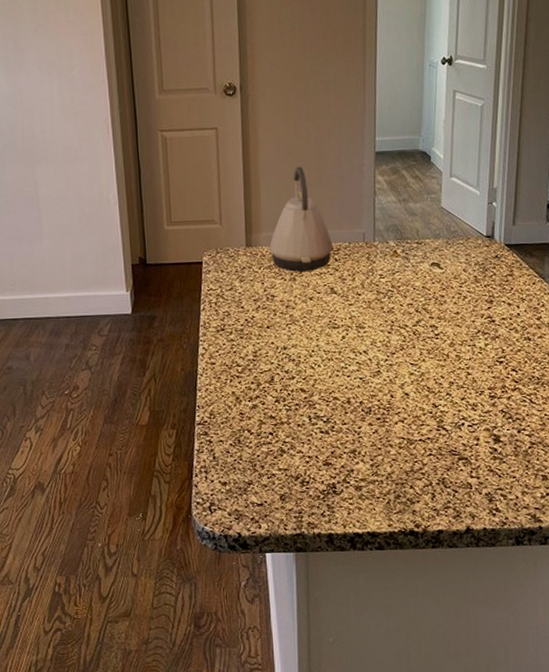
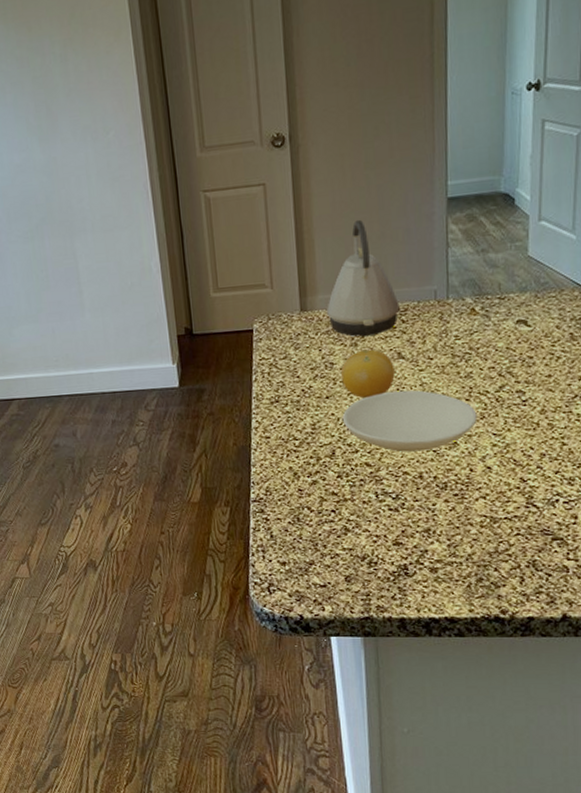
fruit: none [281,284,328,329] -> present [341,349,395,399]
bowl: none [281,322,398,379] -> present [342,390,477,452]

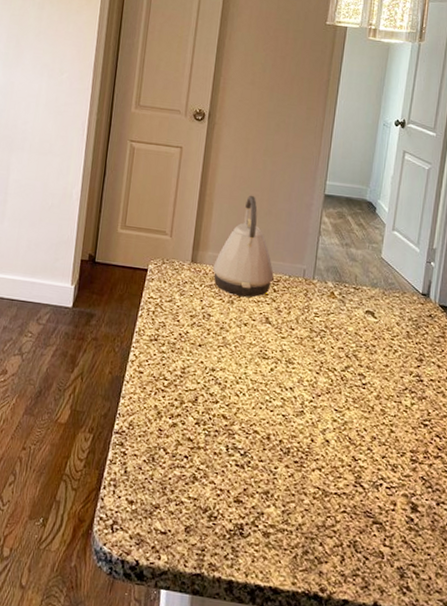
fruit: present [341,349,395,399] -> none [215,308,261,354]
bowl: present [342,390,477,452] -> none [209,351,324,414]

